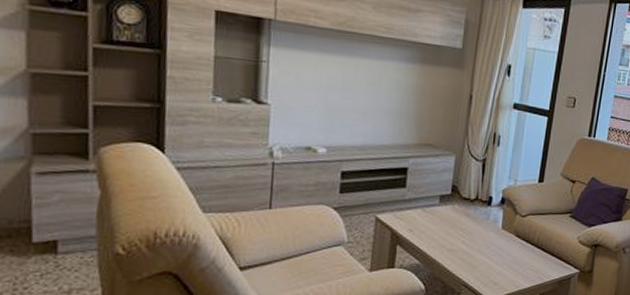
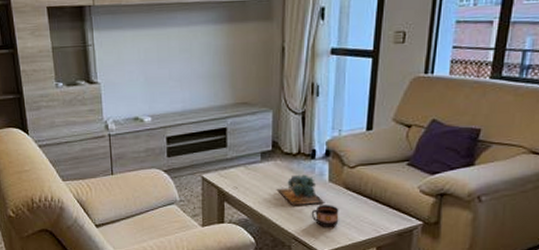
succulent plant: none [451,220,497,252] -> present [276,174,325,206]
cup: none [482,251,509,275] -> present [311,205,339,228]

